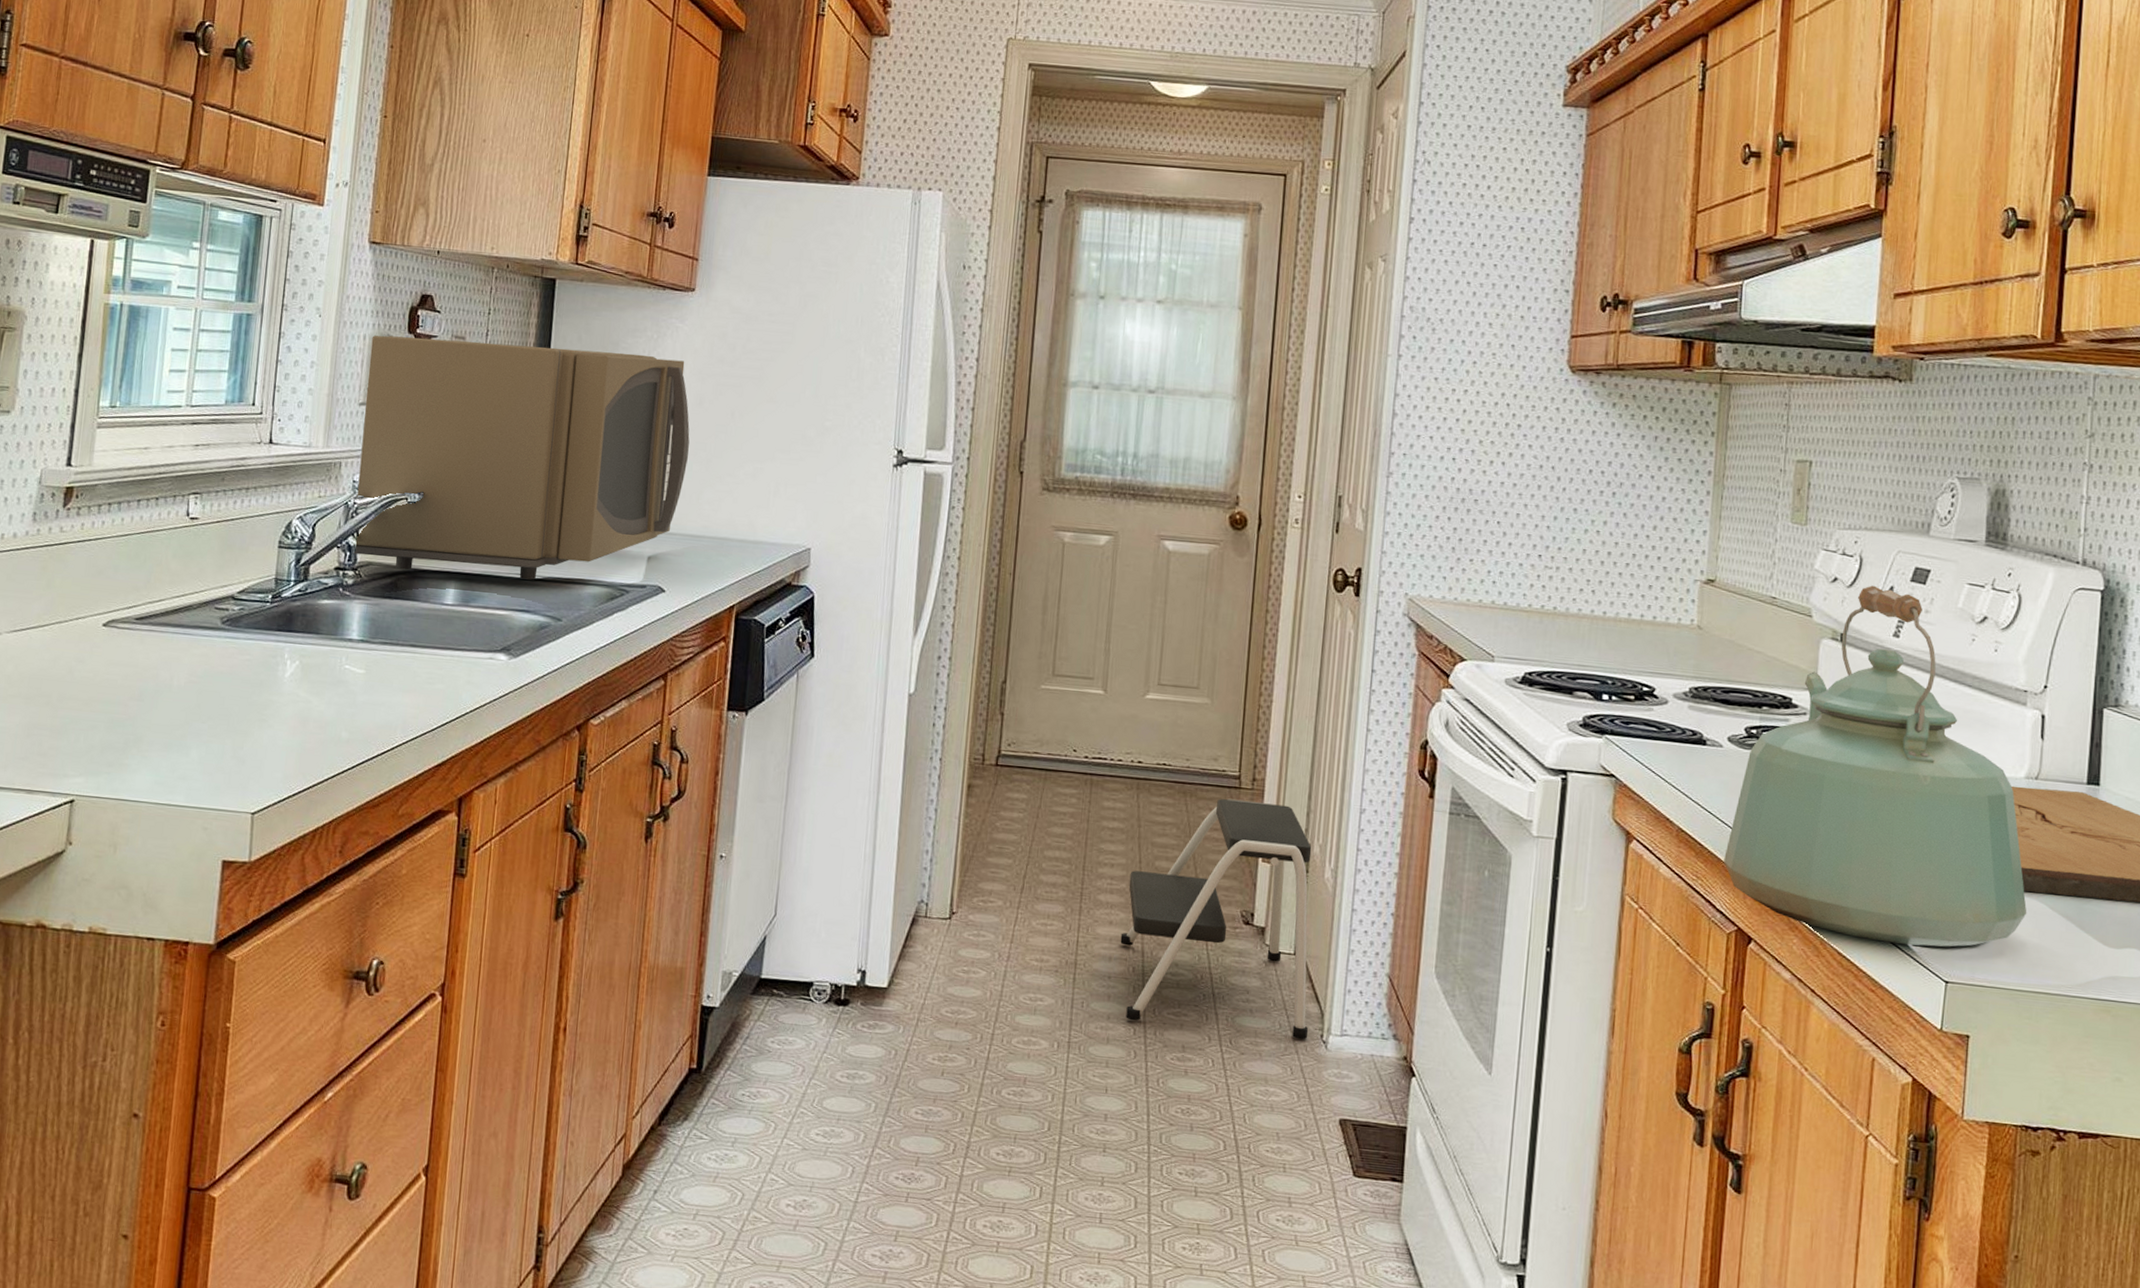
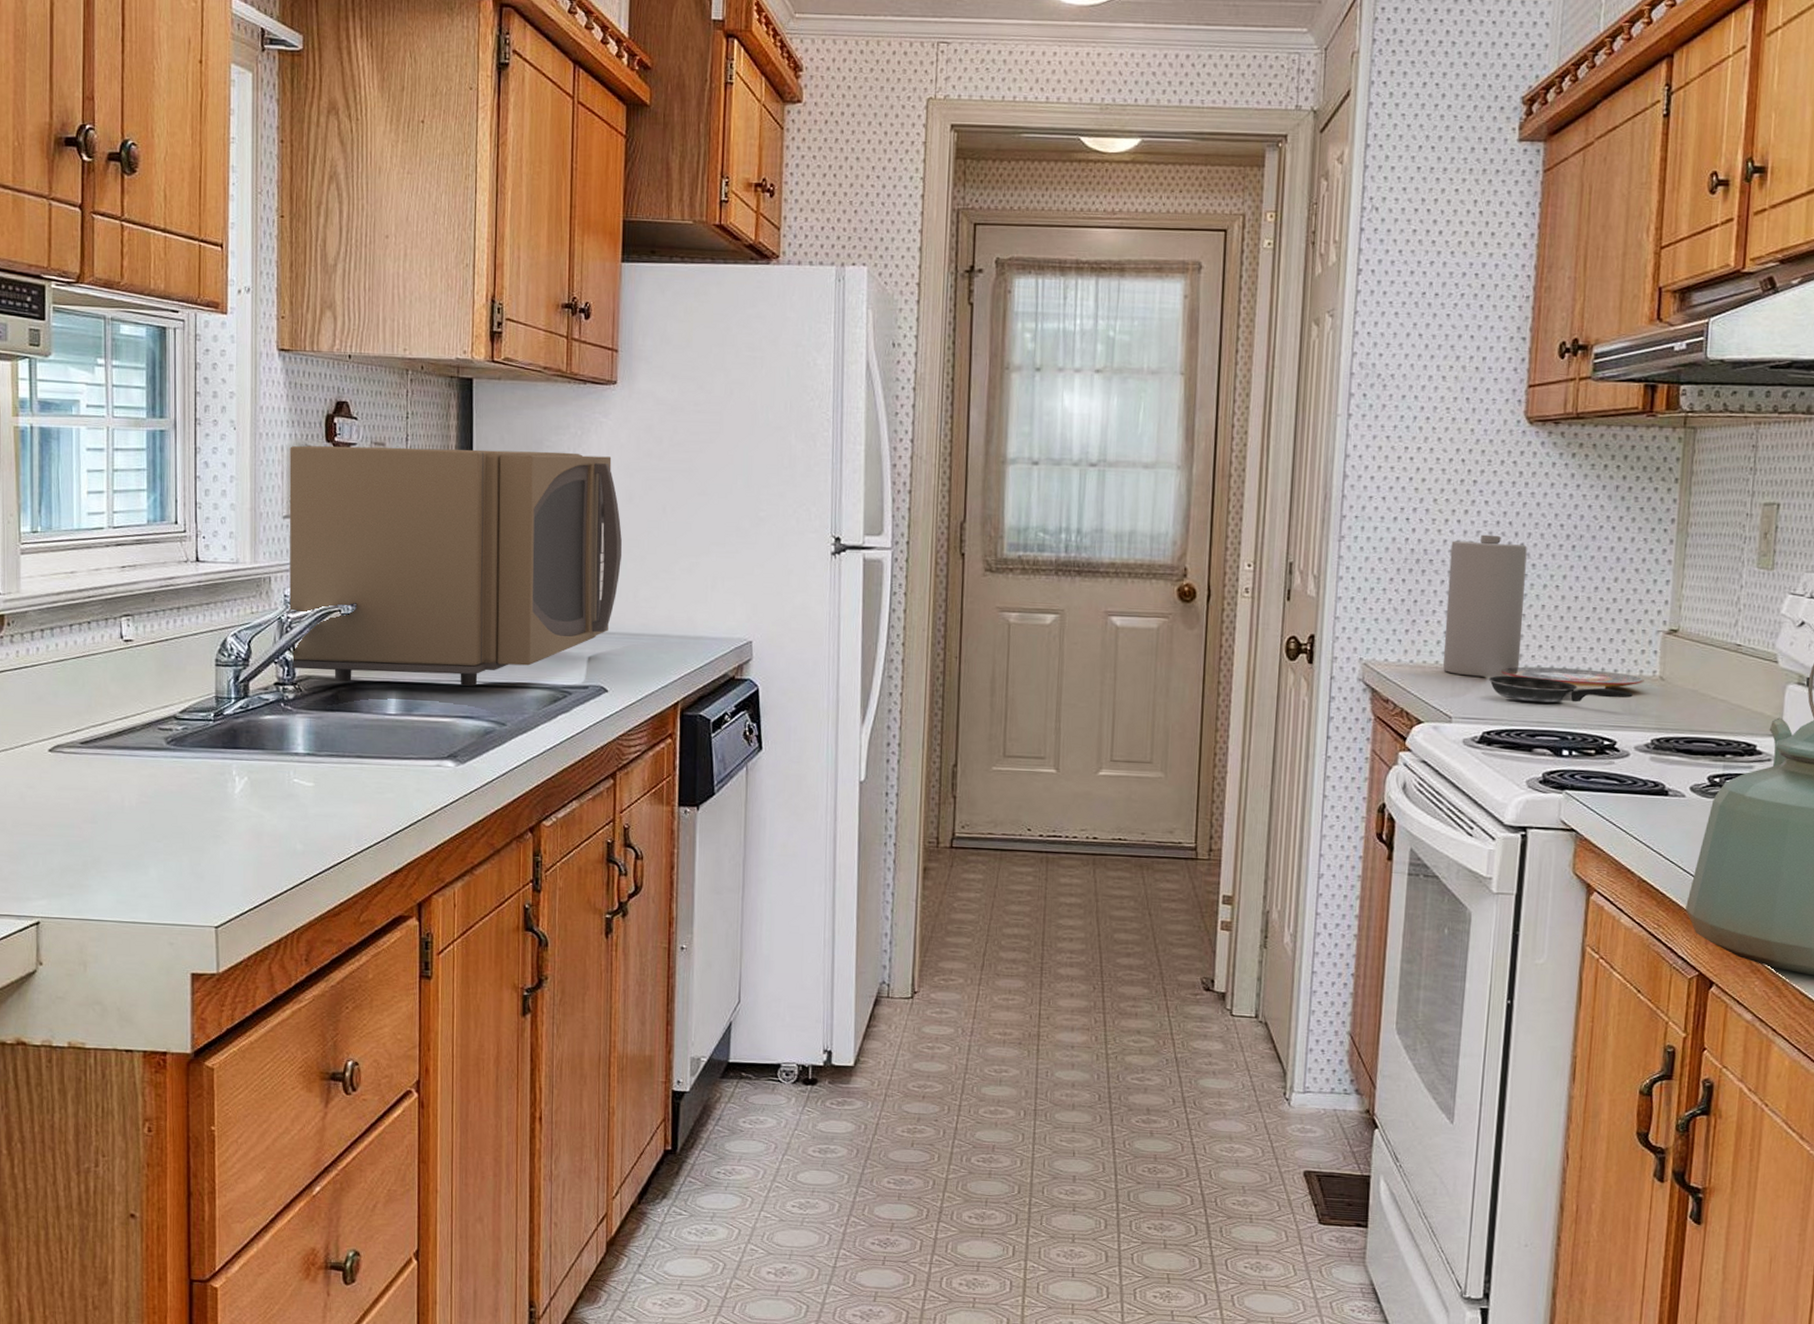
step stool: present [1120,798,1312,1040] -> none [1082,870,1272,1098]
paper towel holder: none [1486,477,1569,619] -> present [1443,534,1527,678]
frying pan: none [1530,617,1671,648] -> present [1488,675,1633,704]
decorative plate: none [1542,609,1682,636] -> present [1500,666,1644,690]

